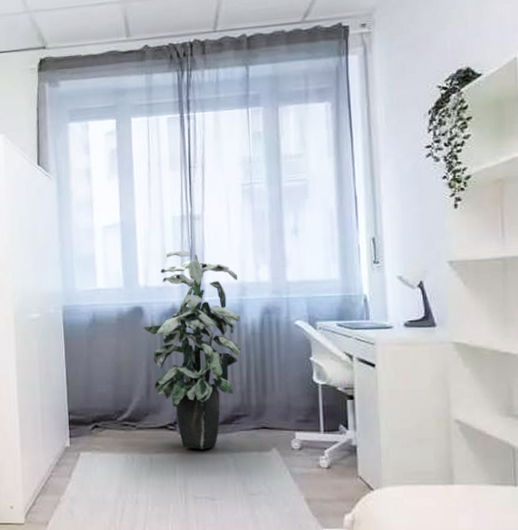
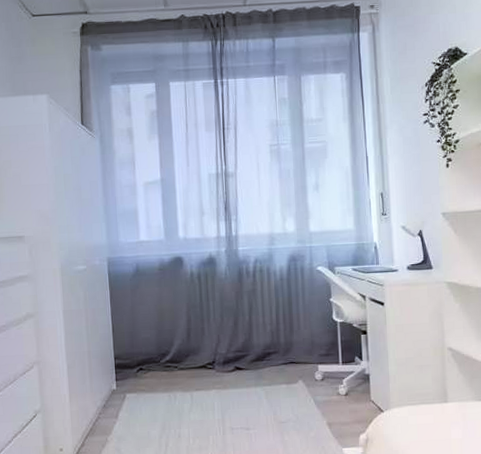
indoor plant: present [142,250,241,450] -> none [182,204,271,385]

